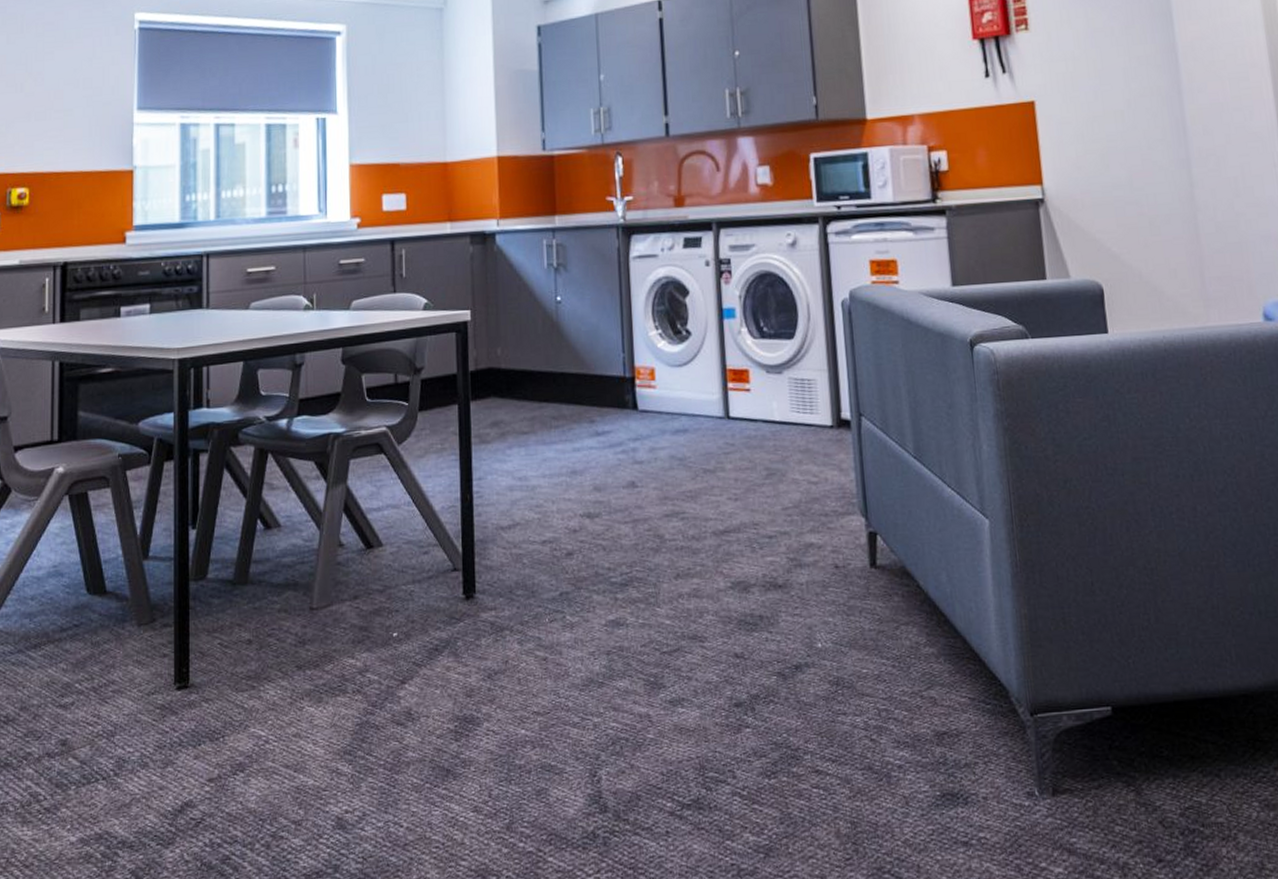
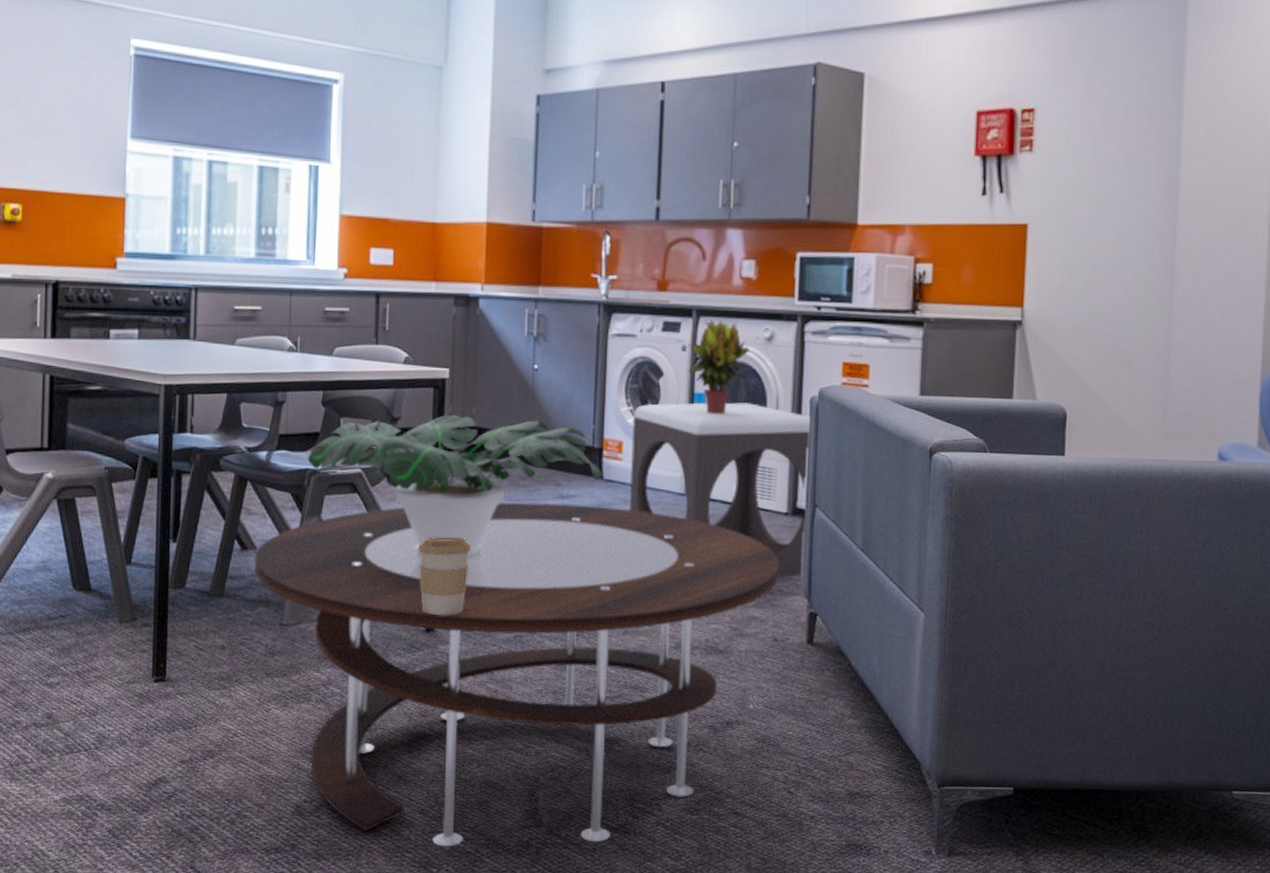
coffee table: none [279,439,832,849] -> present [254,502,780,847]
potted plant: none [330,354,637,514] -> present [307,414,603,557]
coffee cup: none [450,489,508,580] -> present [417,536,472,616]
footstool: none [662,313,856,498] -> present [630,402,811,578]
potted plant: none [713,230,775,329] -> present [687,319,750,415]

